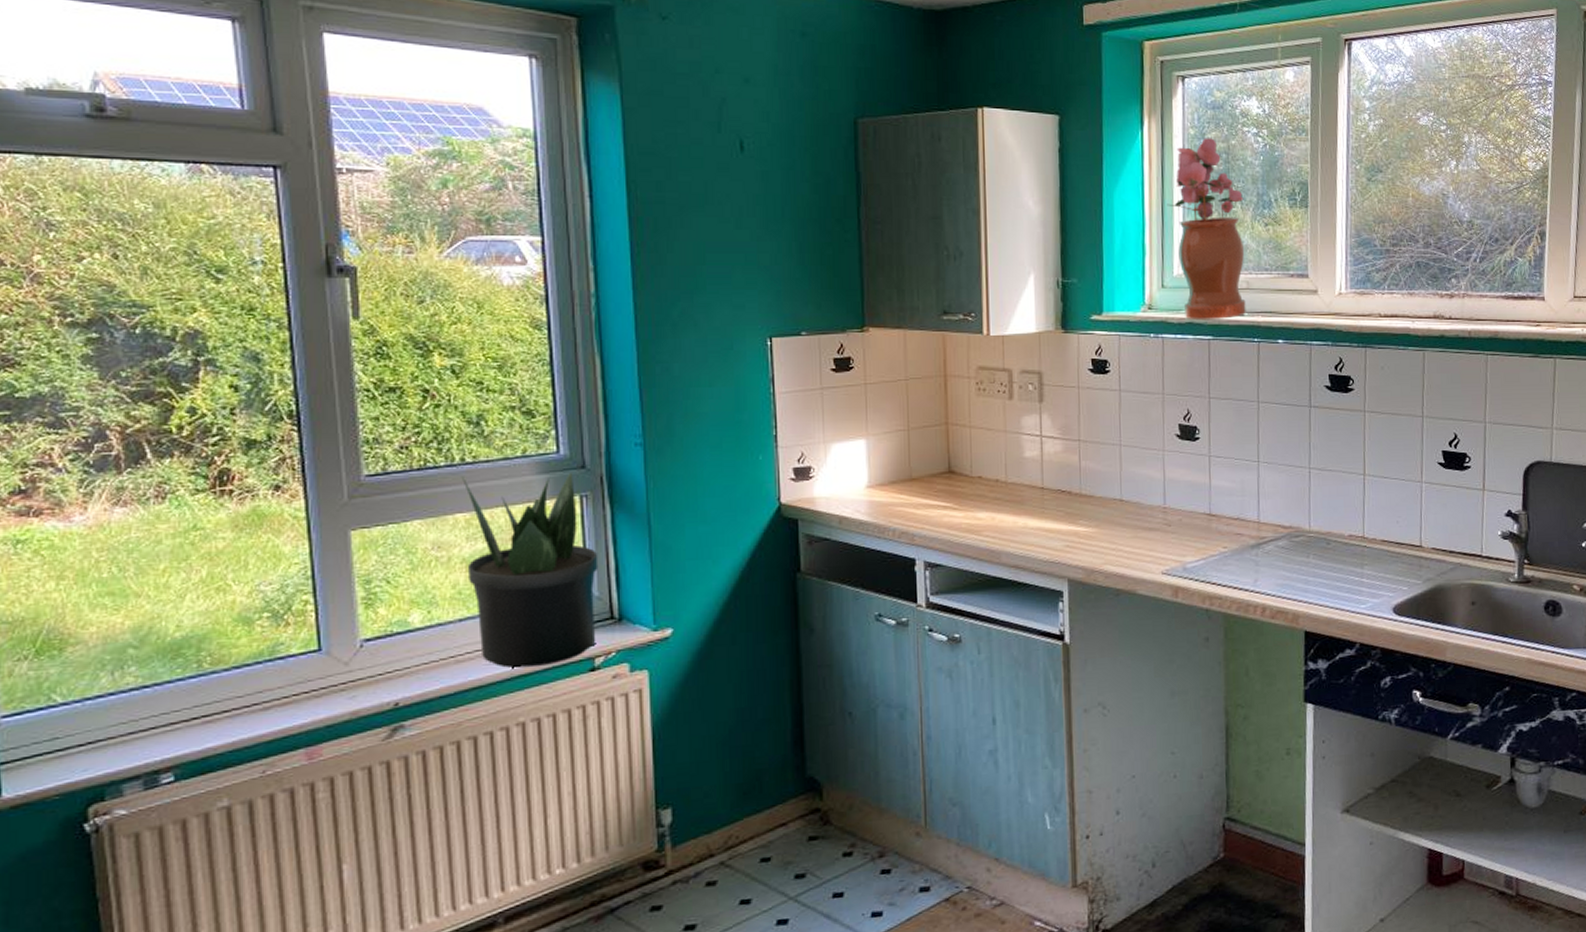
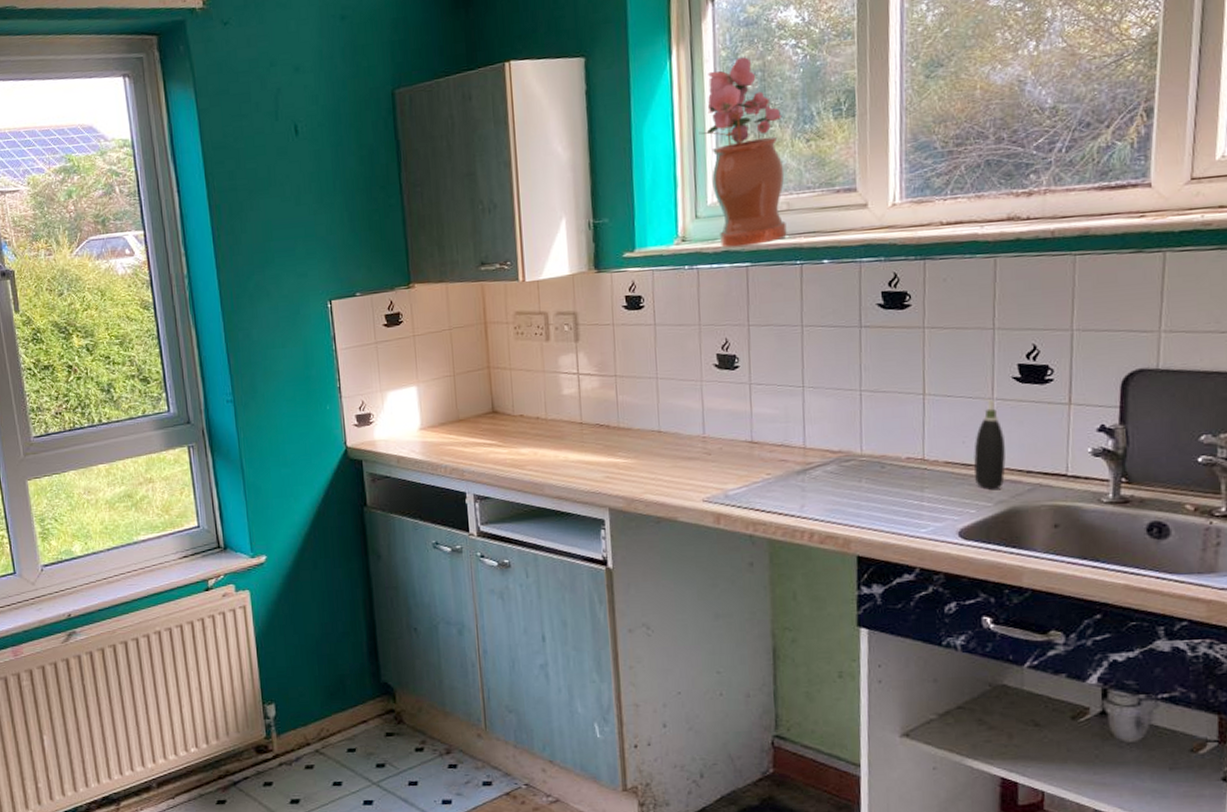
planter: present [462,471,599,669] -> none [101,427,207,588]
soap dispenser: none [1406,481,1432,567] -> present [974,398,1006,489]

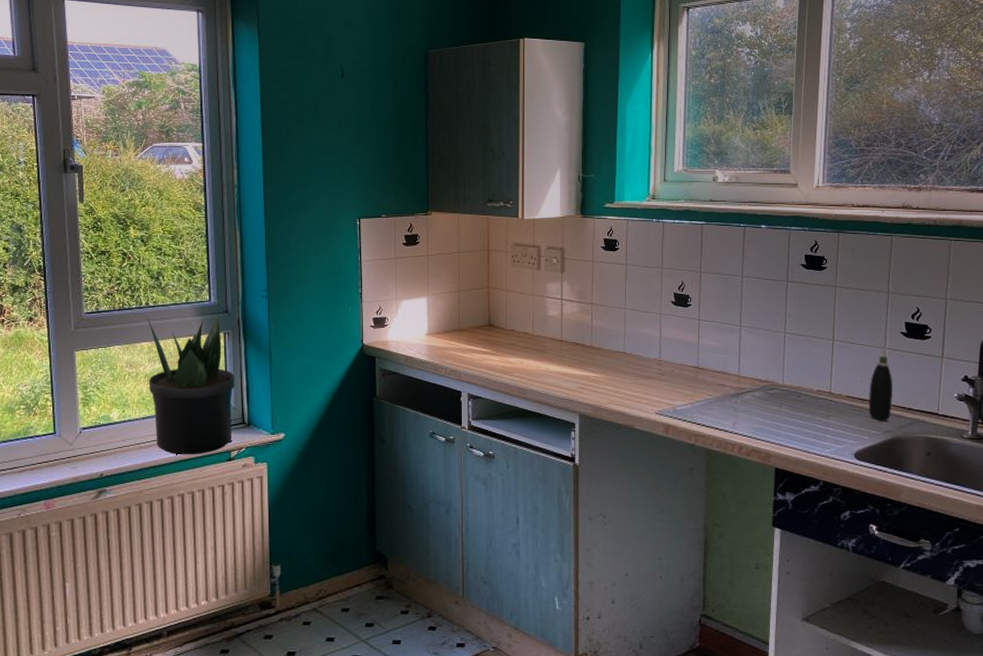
planter: none [101,427,207,588] -> present [147,315,235,455]
potted flower: present [699,57,787,248] -> none [671,58,736,209]

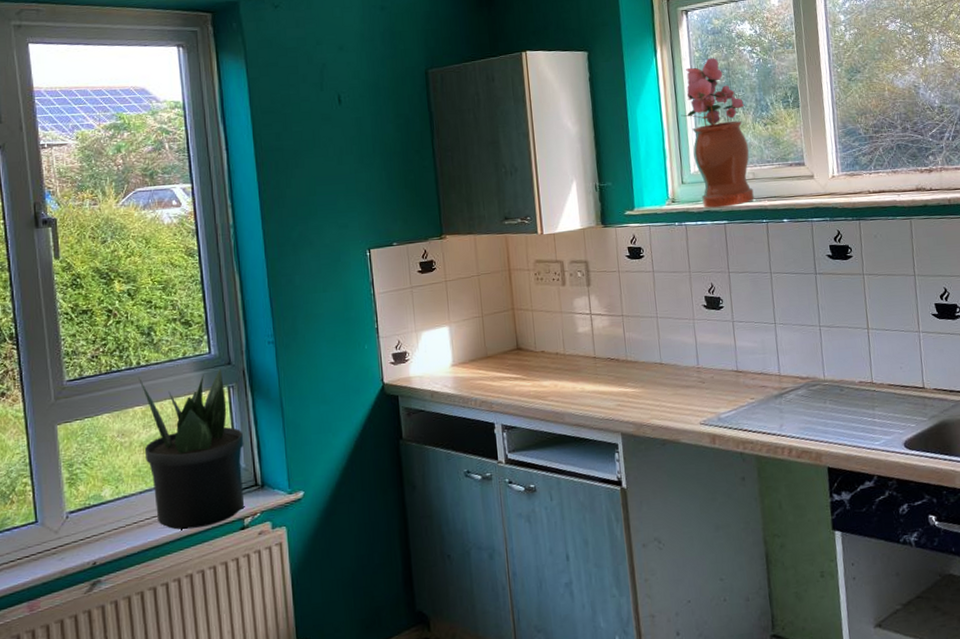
potted flower: none [671,58,736,209] -> present [681,58,754,209]
soap dispenser: present [869,348,893,421] -> none [909,331,934,406]

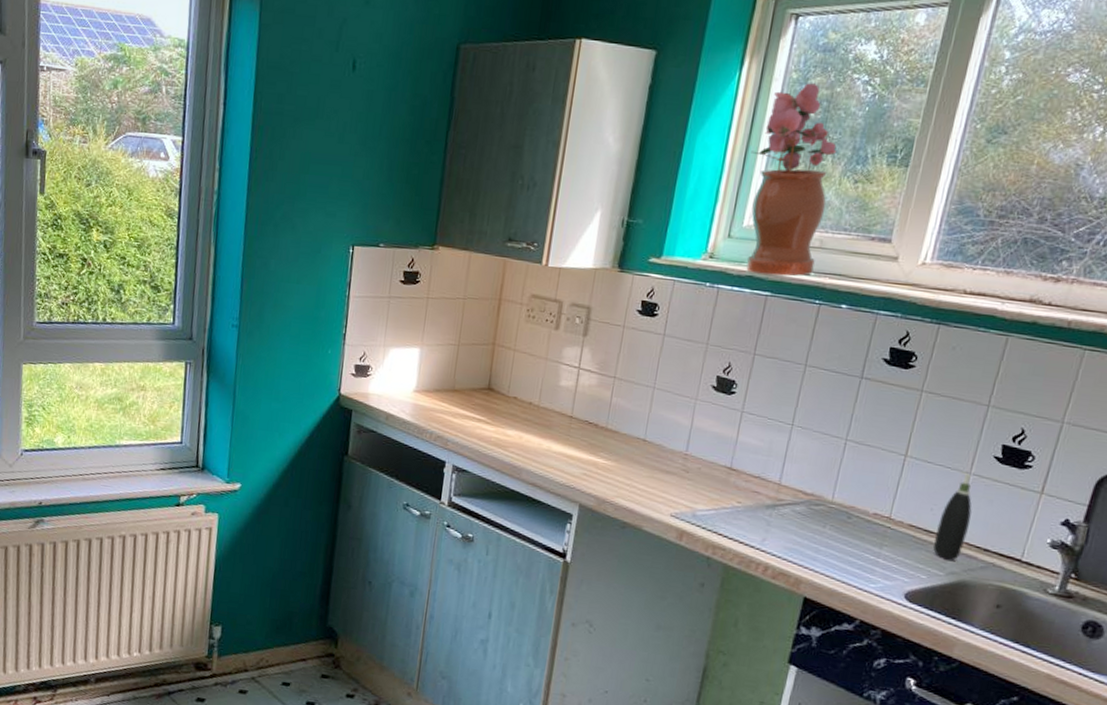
planter: present [139,368,244,530] -> none [98,333,193,496]
soap dispenser: none [909,331,934,406] -> present [933,471,972,560]

